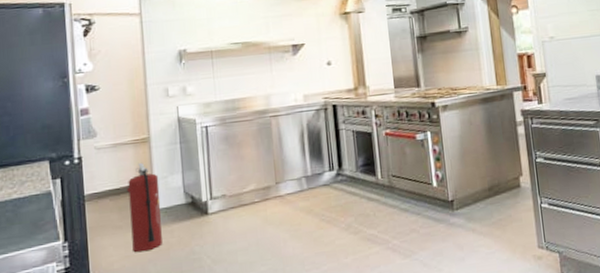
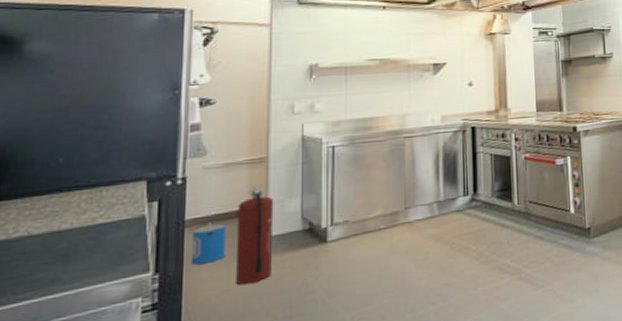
bucket: none [91,187,121,235] -> present [190,211,226,265]

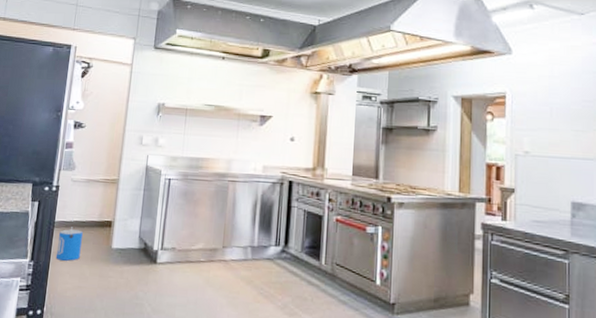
fire extinguisher: present [236,184,274,286] -> none [85,201,120,286]

